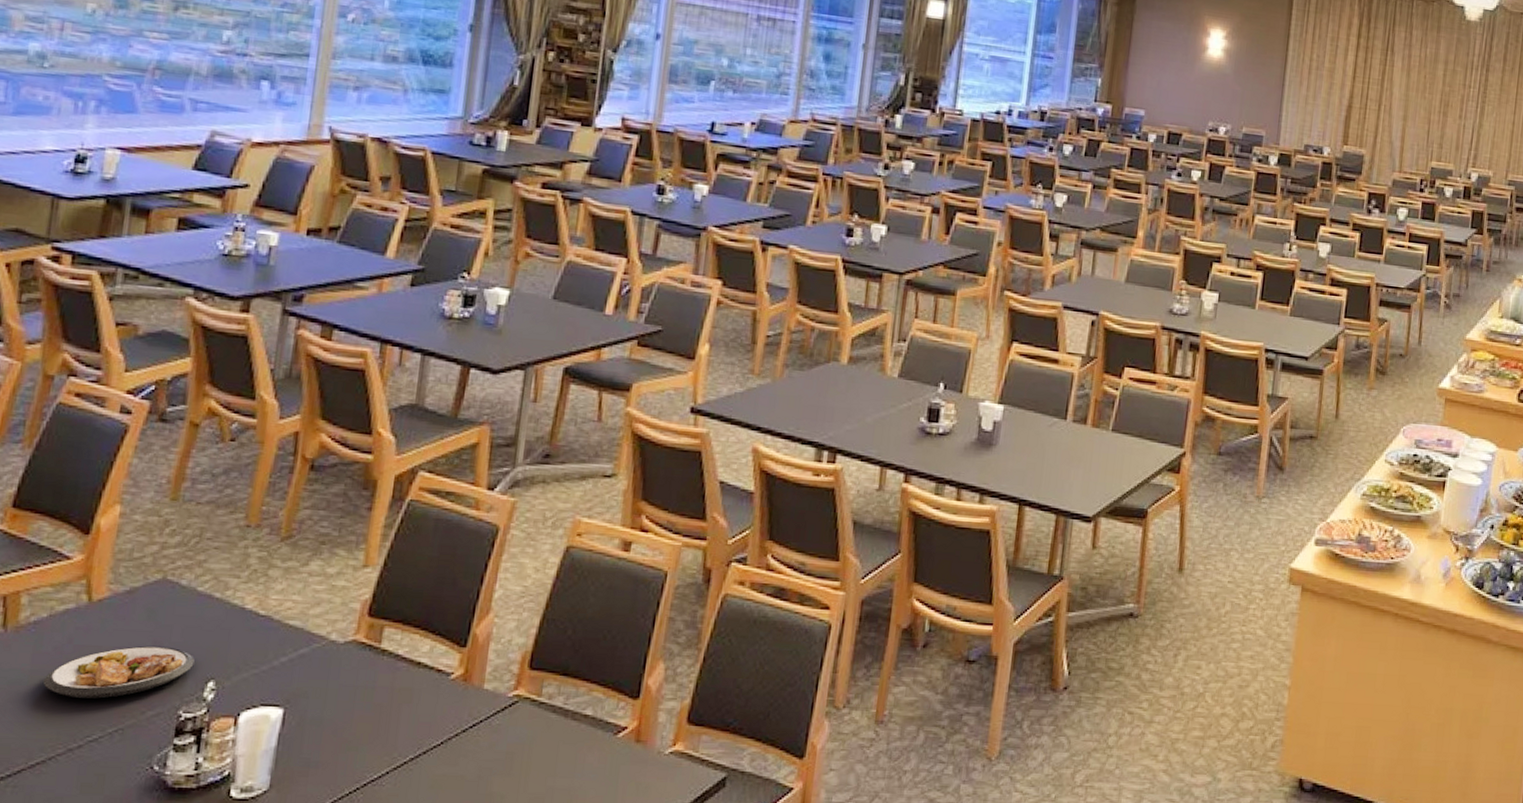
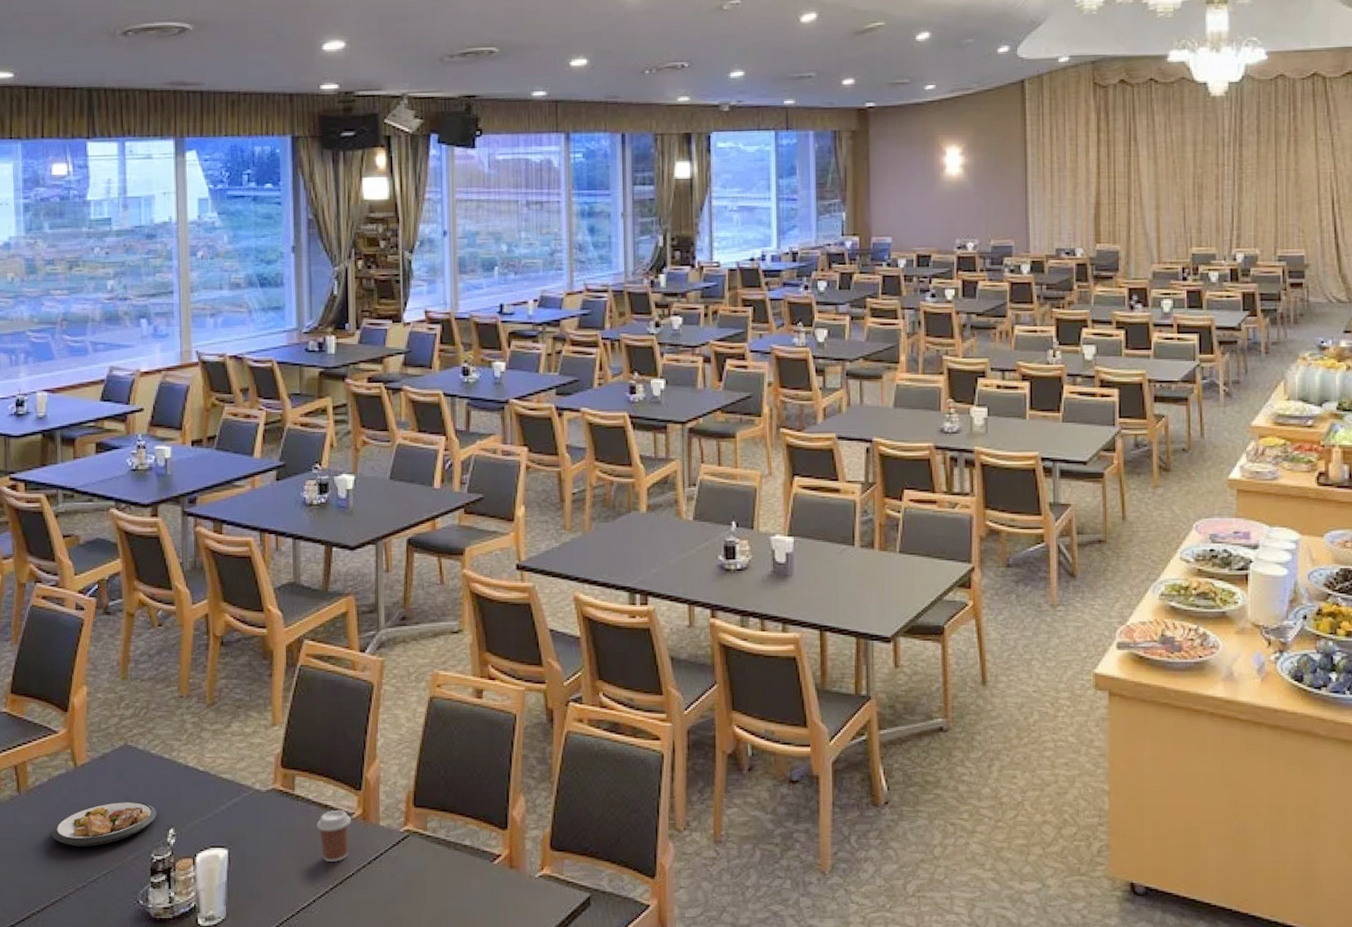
coffee cup: none [403,668,449,728] -> present [317,809,351,862]

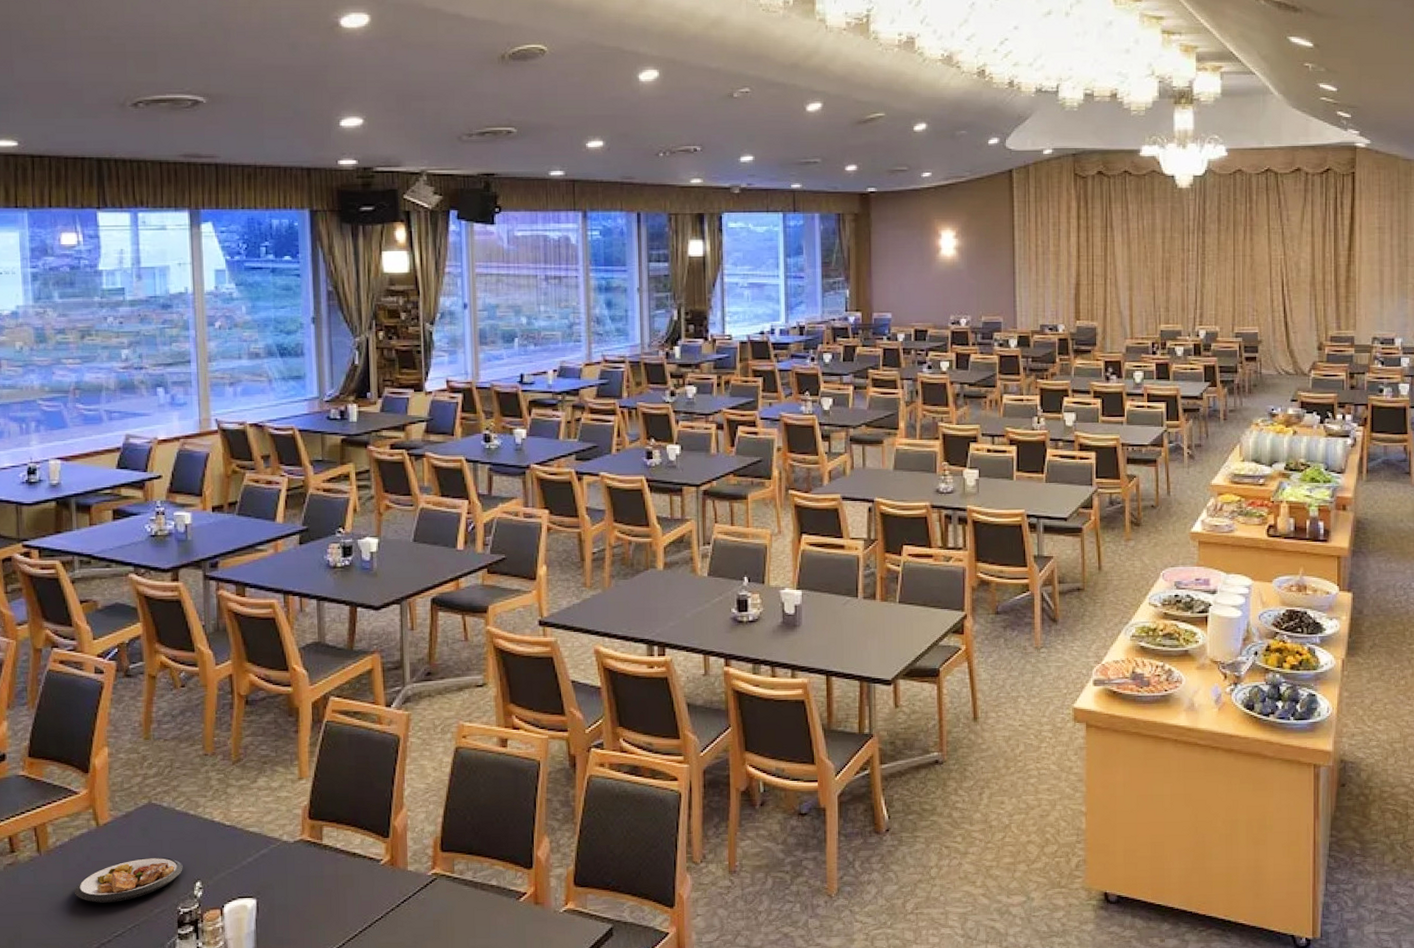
coffee cup: present [317,809,351,862] -> none [345,857,379,906]

